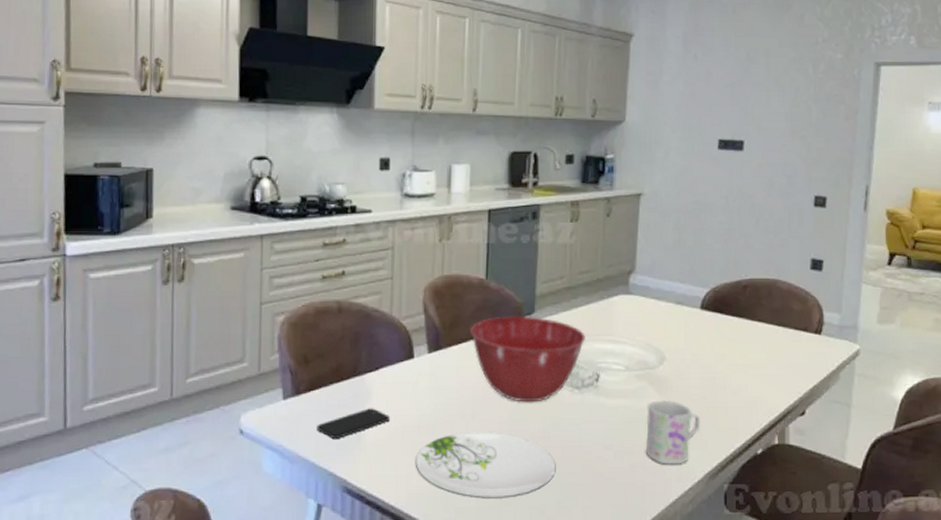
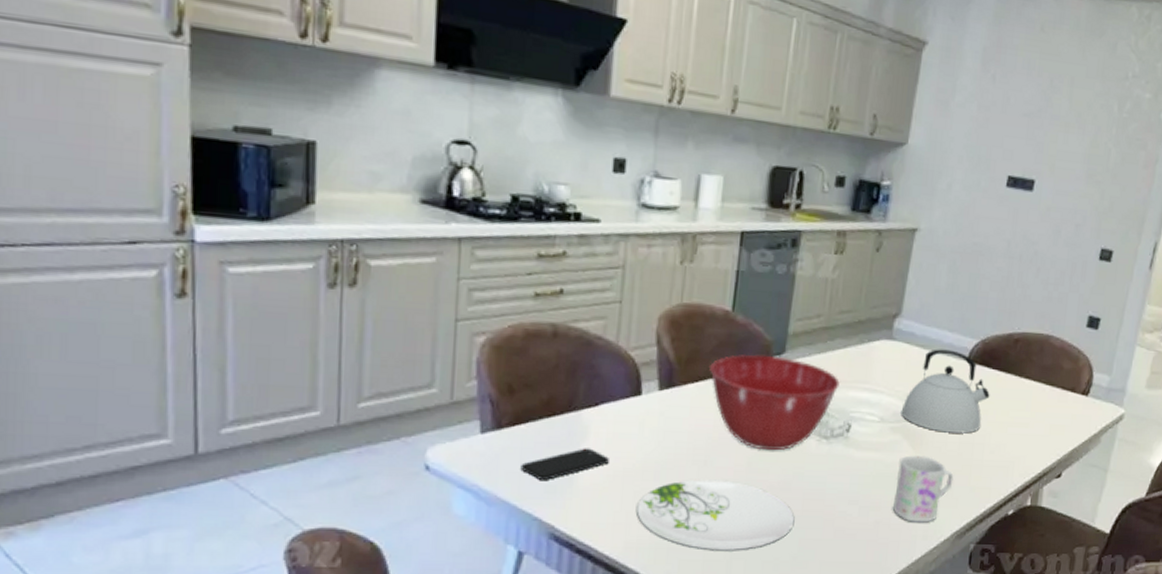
kettle: none [644,300,726,377] -> present [901,349,990,434]

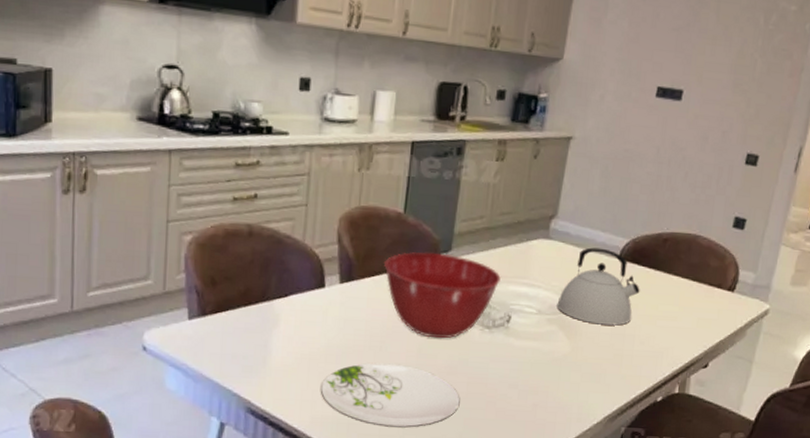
smartphone: present [520,448,609,481] -> none [222,333,297,362]
mug: present [892,455,954,523] -> none [549,344,606,406]

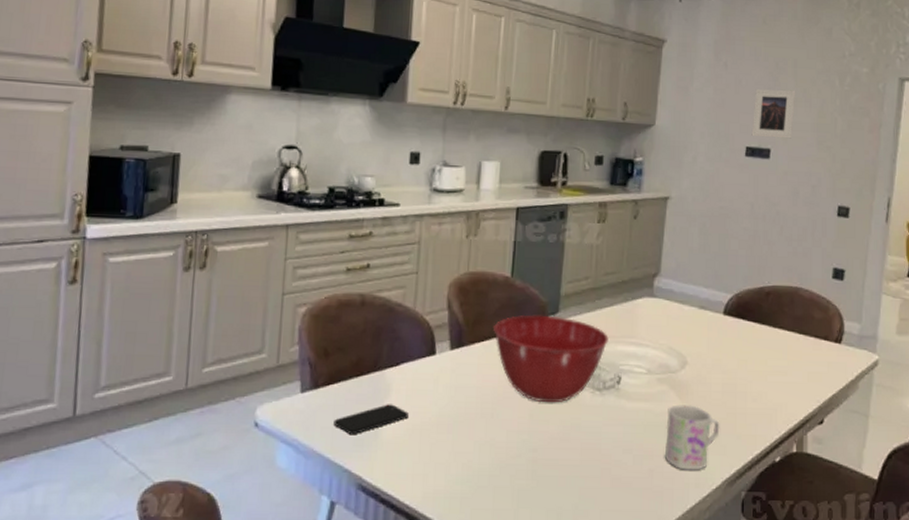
smartphone: none [222,333,297,362] -> present [333,404,409,436]
plate: present [320,363,460,428] -> none [432,431,575,500]
mug: none [549,344,606,406] -> present [664,405,720,470]
kettle: present [557,247,640,326] -> none [666,304,747,383]
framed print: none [664,24,717,80] -> present [751,89,796,139]

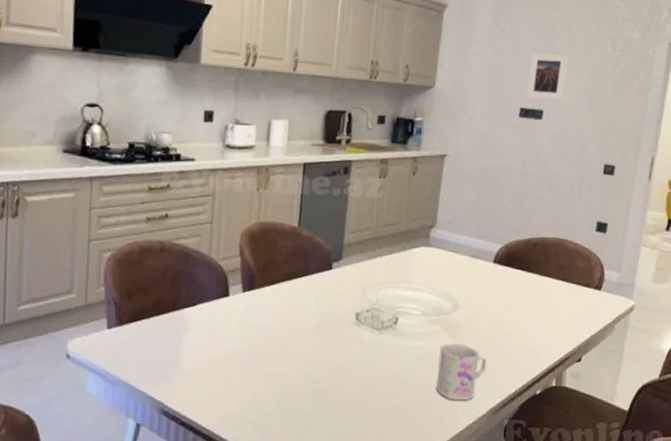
smartphone: present [333,404,409,436] -> none [137,339,205,367]
mixing bowl: present [492,314,609,403] -> none [281,261,387,341]

